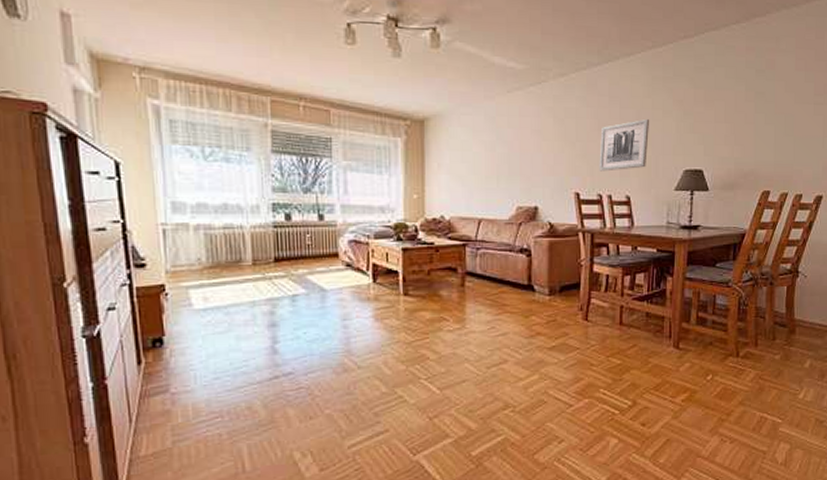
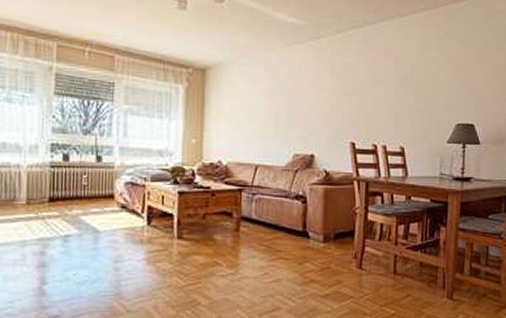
wall art: present [599,118,649,172] -> none [374,74,422,123]

